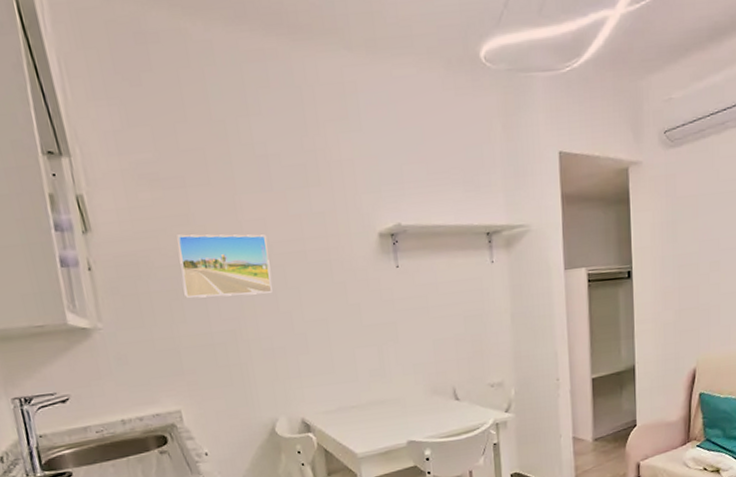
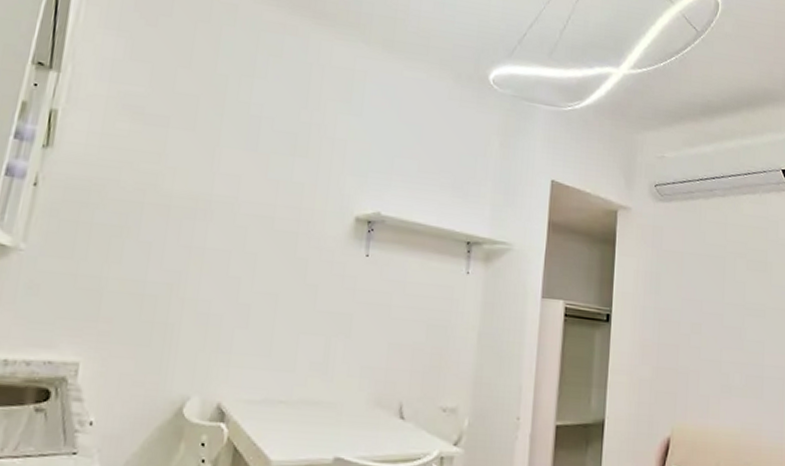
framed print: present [177,234,273,299] -> none [129,171,238,253]

